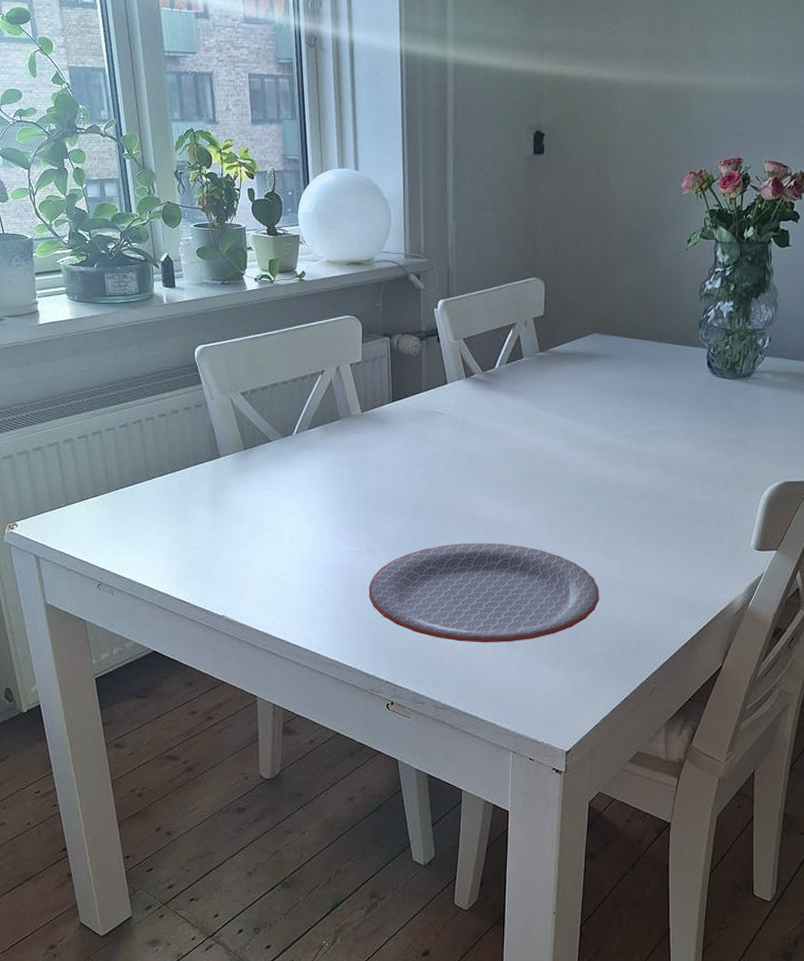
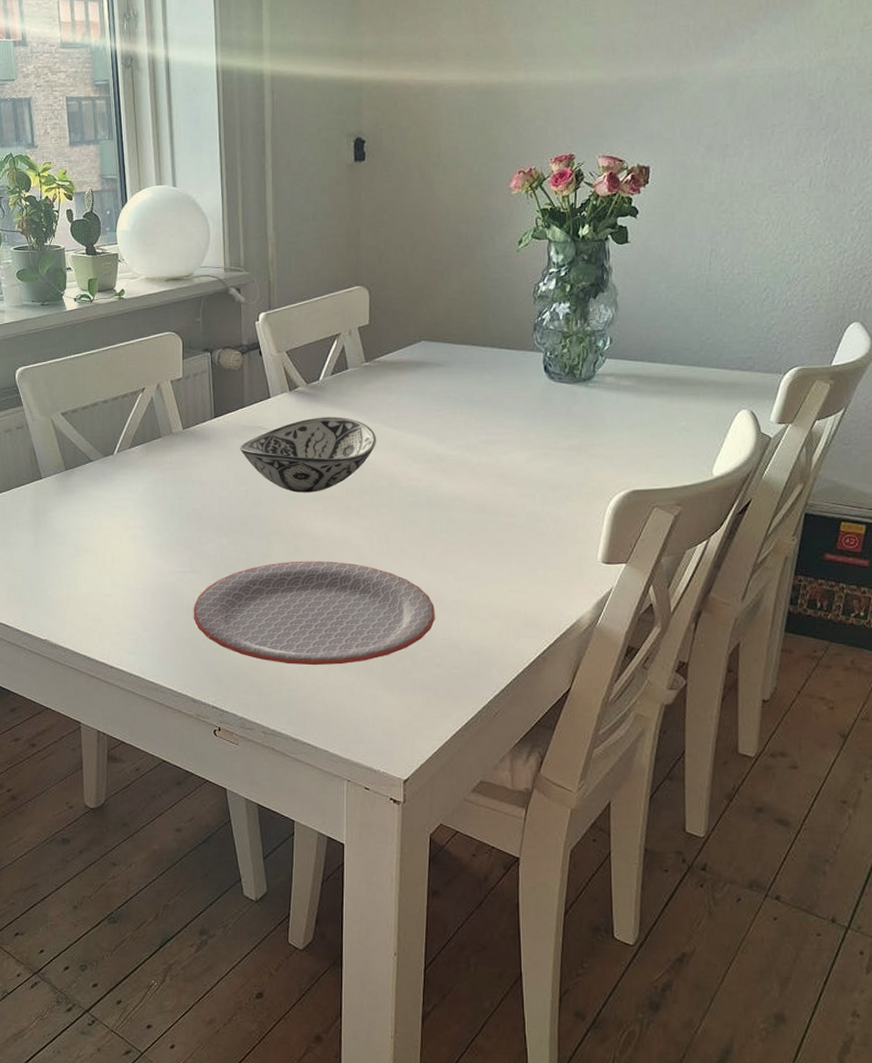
decorative bowl: none [416,404,549,477] -> present [239,416,377,493]

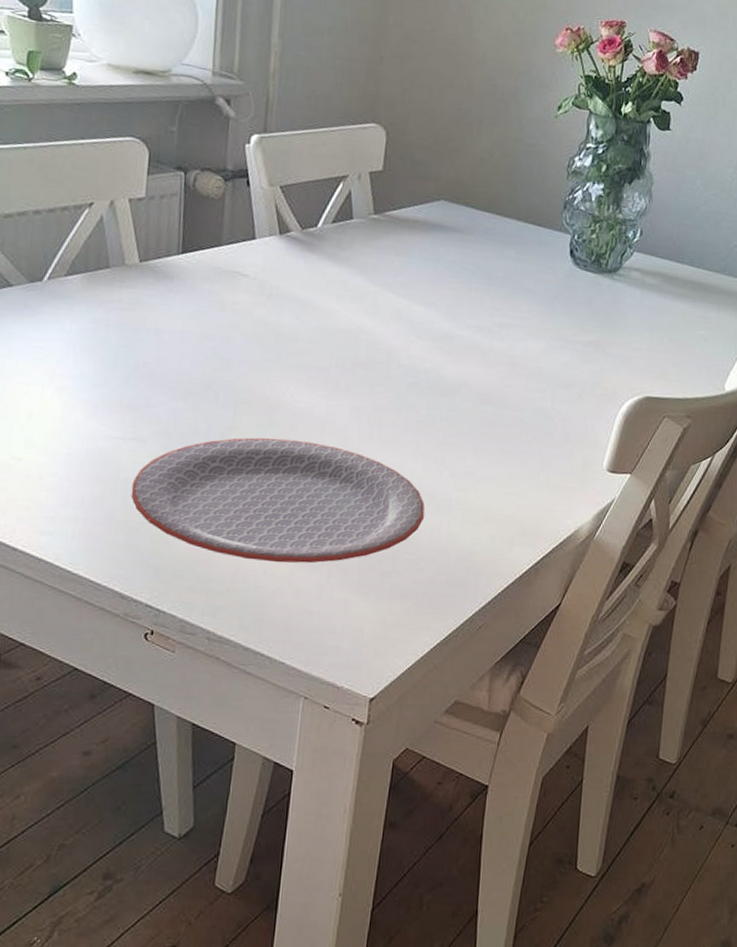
decorative bowl: present [239,416,377,493] -> none [210,270,379,359]

